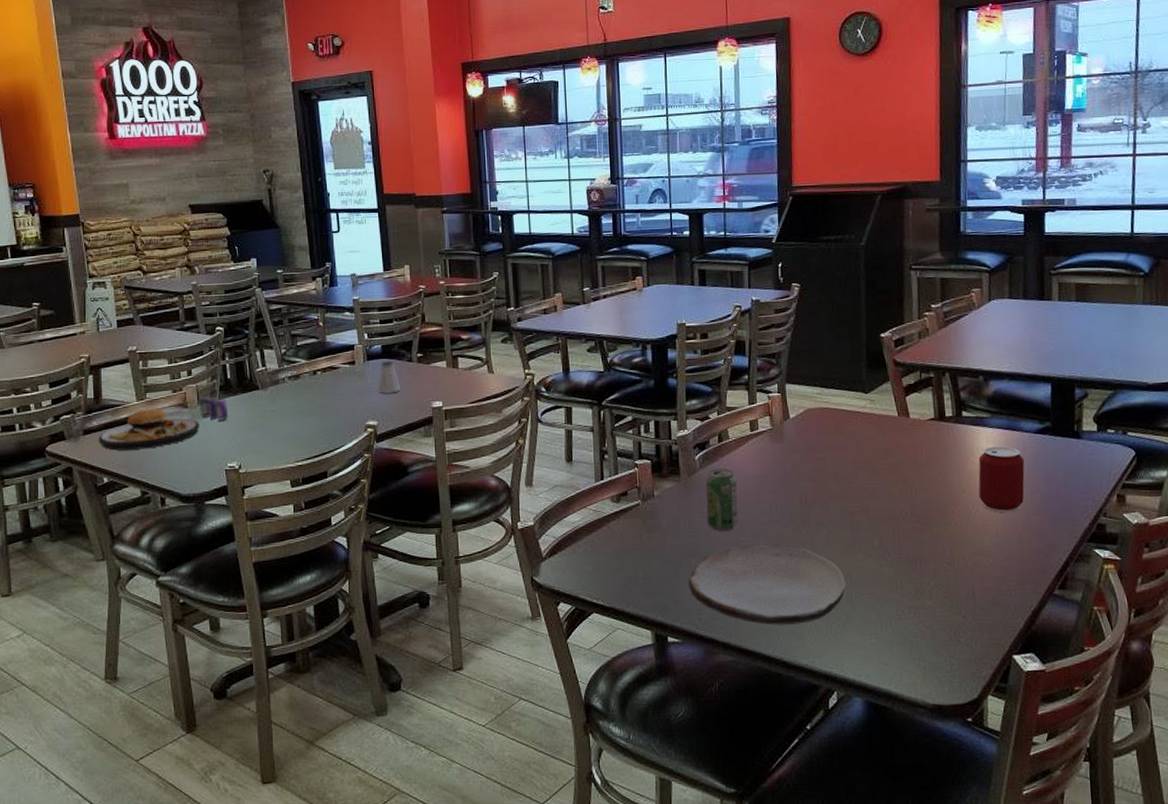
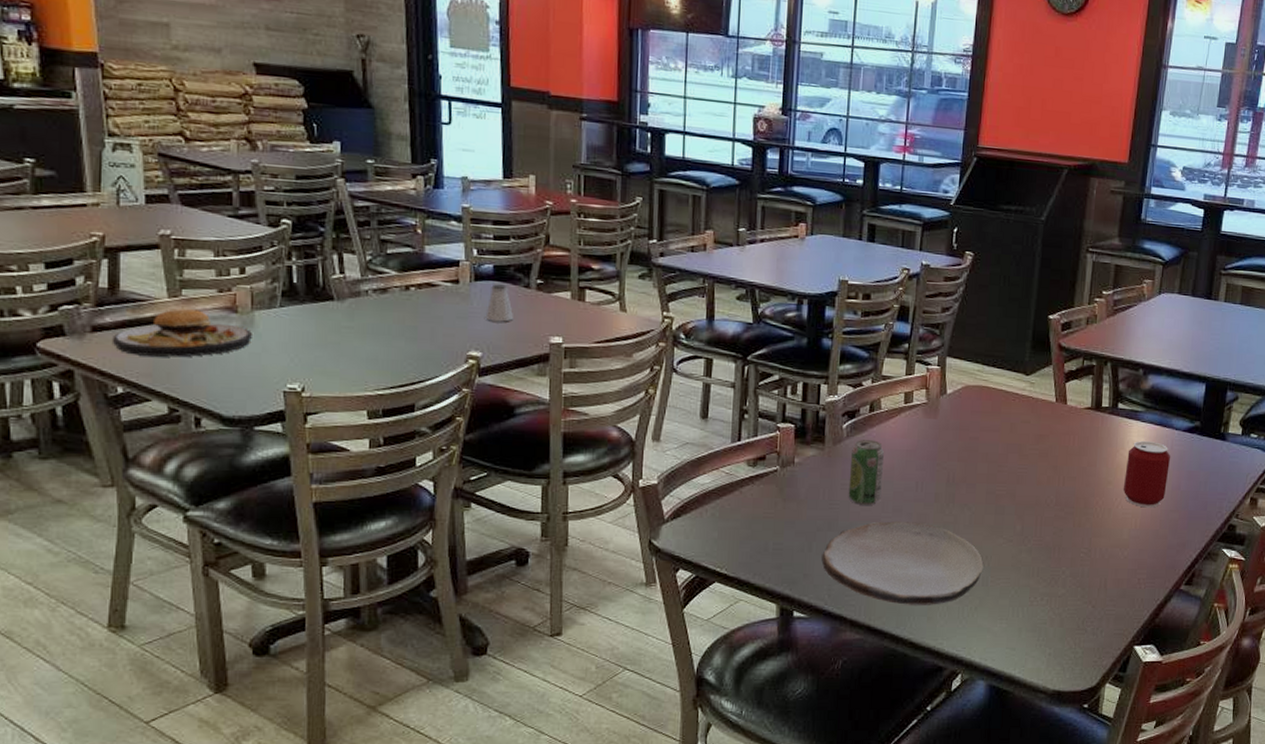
beverage can: present [199,396,229,421] -> none [253,301,292,333]

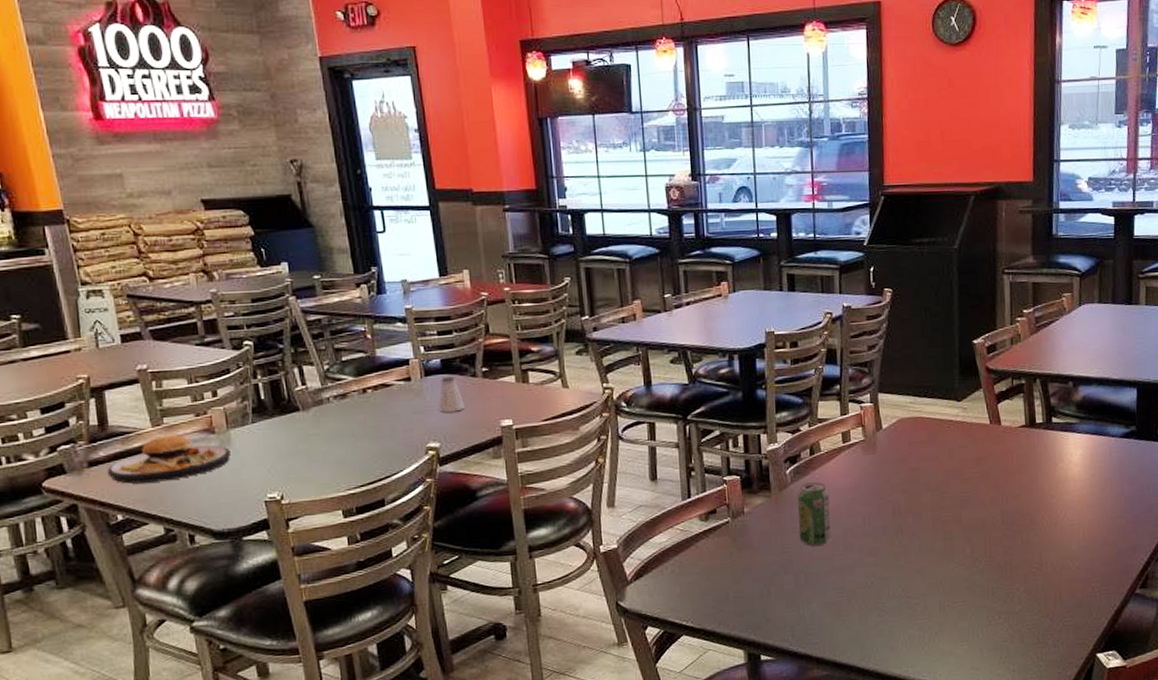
plate: present [821,521,984,605] -> none [781,556,939,638]
can: present [1123,441,1171,508] -> none [1066,451,1111,517]

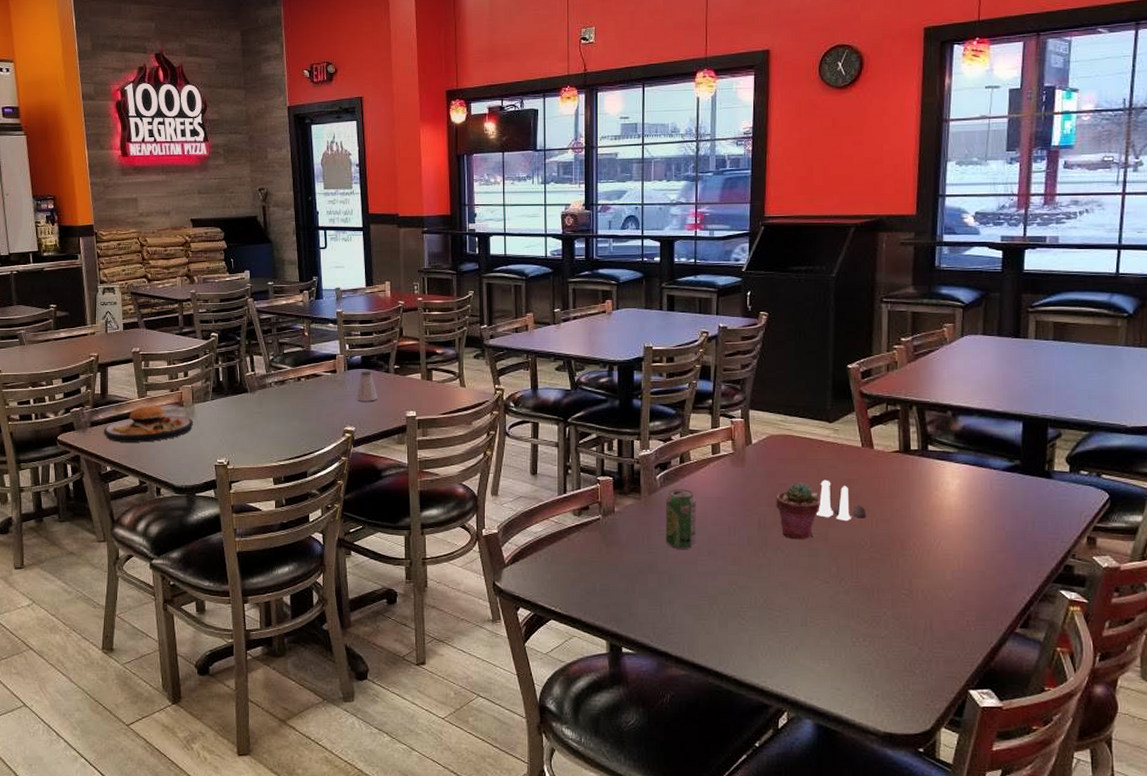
potted succulent: none [909,464,953,524] -> present [776,482,820,540]
salt and pepper shaker set: none [949,460,997,501] -> present [817,479,867,521]

